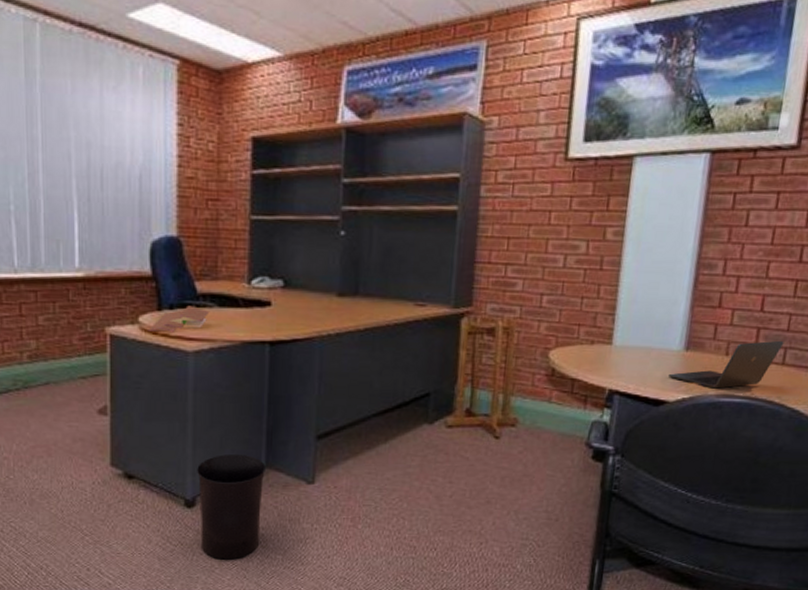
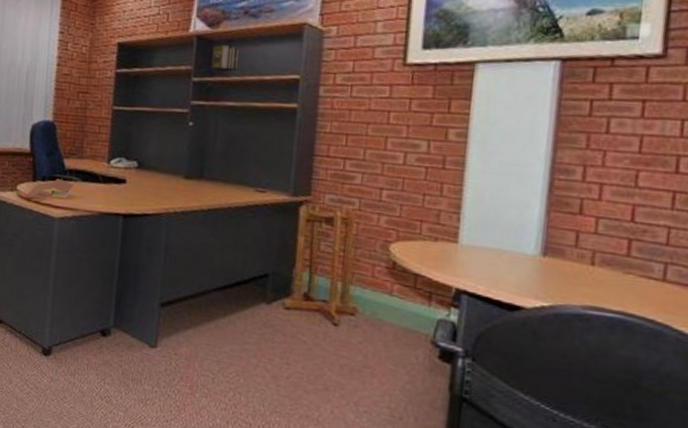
waste bin: present [197,453,266,560] -> none [53,311,114,410]
books: none [362,139,395,170] -> present [210,45,240,72]
laptop: present [669,340,784,389] -> none [524,253,663,301]

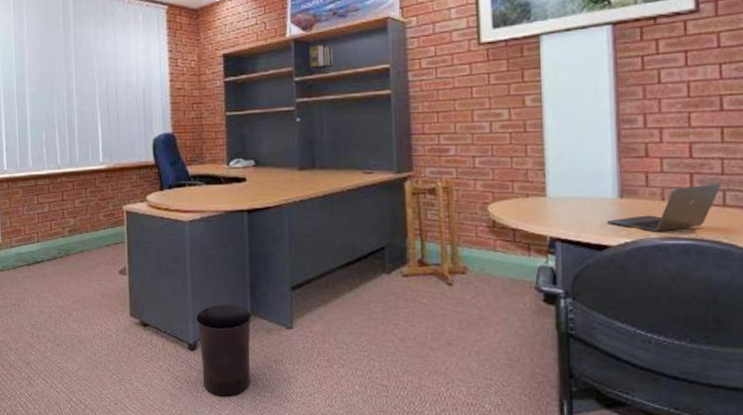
papers: present [23,178,75,200] -> none [153,185,200,207]
waste bin: none [53,311,114,410] -> present [196,304,251,397]
laptop: none [524,253,663,301] -> present [607,183,721,232]

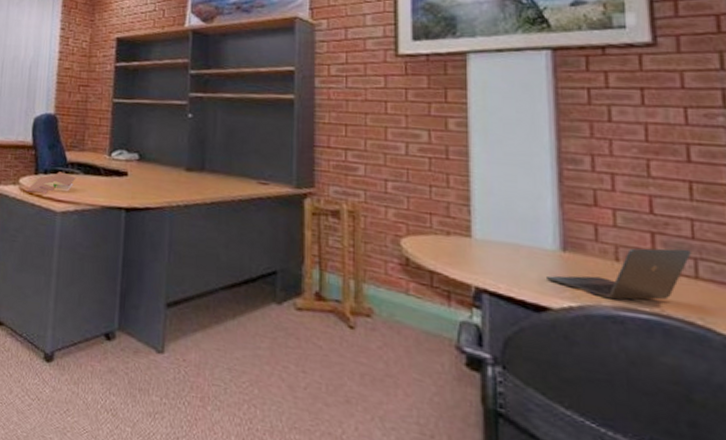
papers: none [153,185,200,207] -> present [25,171,77,194]
waste bin: present [196,304,251,397] -> none [55,312,118,425]
books: present [308,45,334,69] -> none [207,38,235,64]

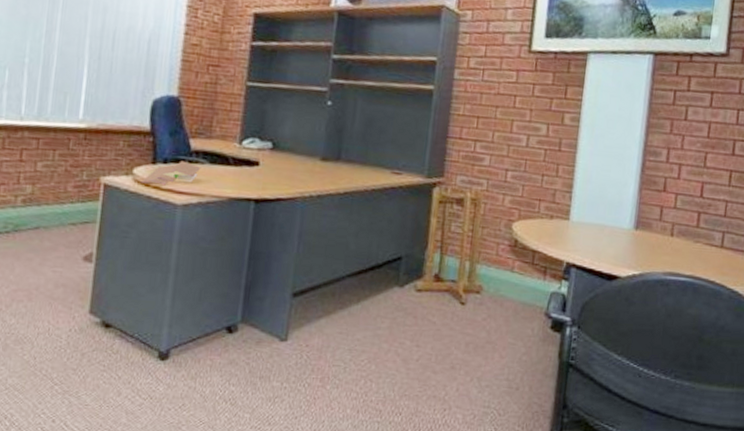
laptop: present [547,248,691,301] -> none [620,225,722,268]

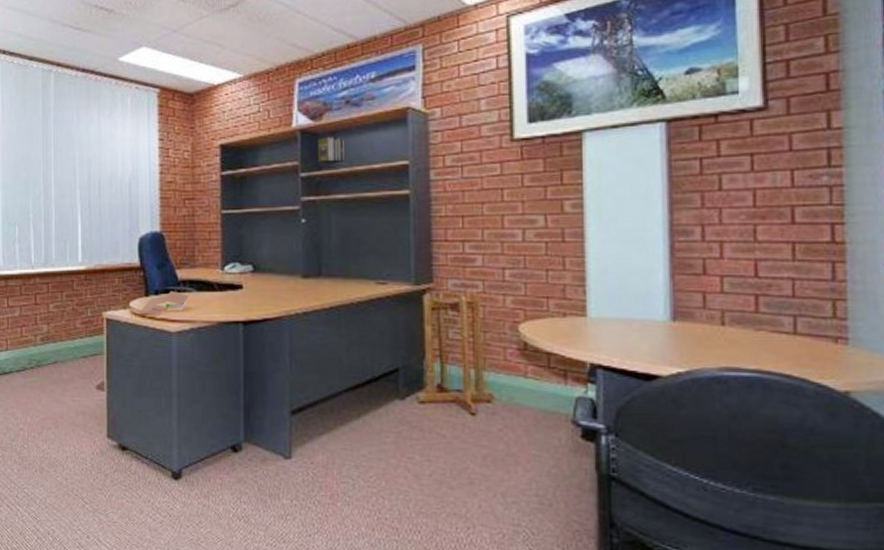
books: none [351,22,381,50] -> present [317,137,346,164]

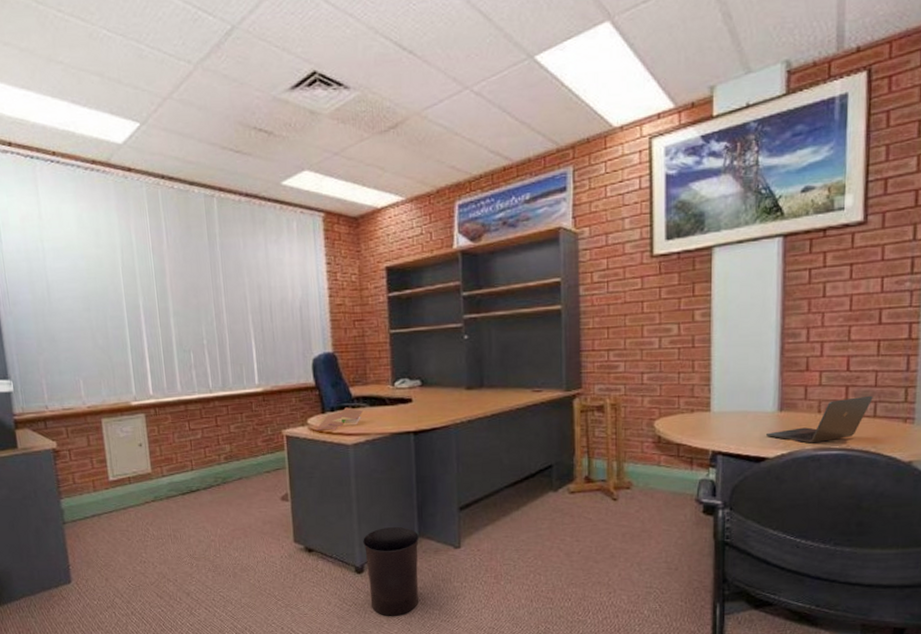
waste bin: none [182,427,244,534] -> present [363,526,419,616]
books: present [317,137,346,164] -> none [477,257,504,283]
laptop: none [657,307,791,362] -> present [766,395,873,444]

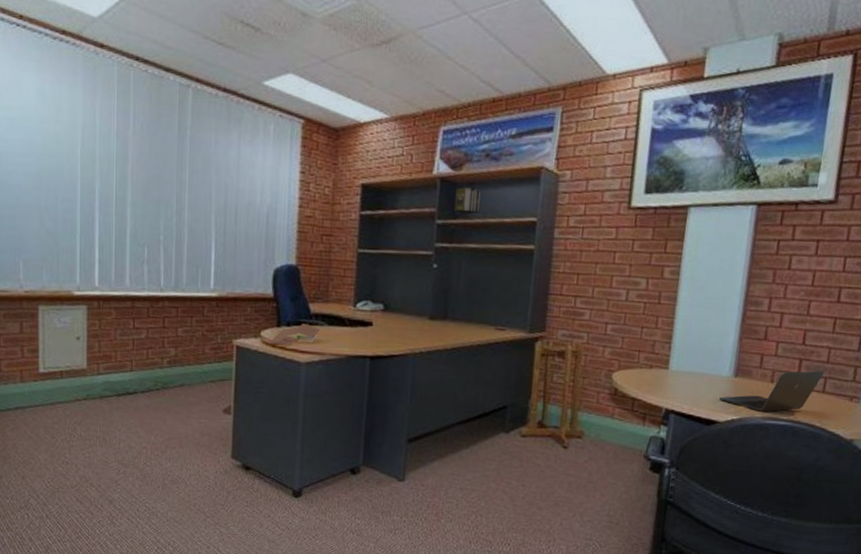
waste bin: present [363,526,419,616] -> none [304,452,363,545]
books: none [477,257,504,283] -> present [453,187,482,214]

